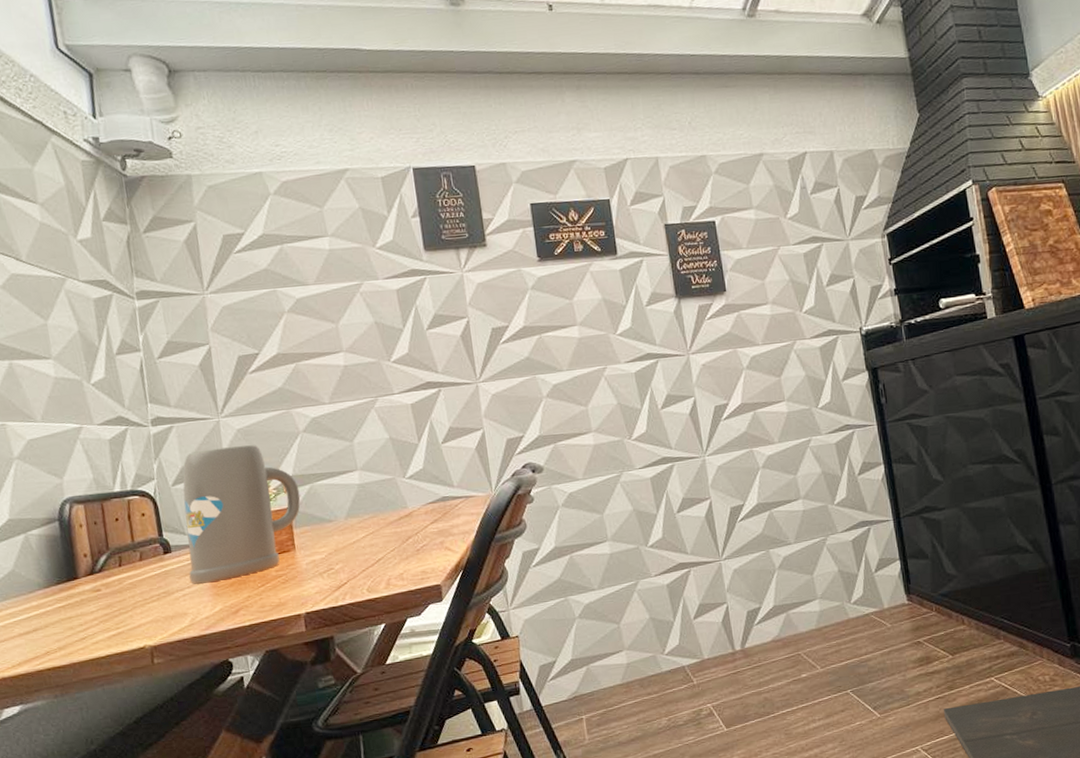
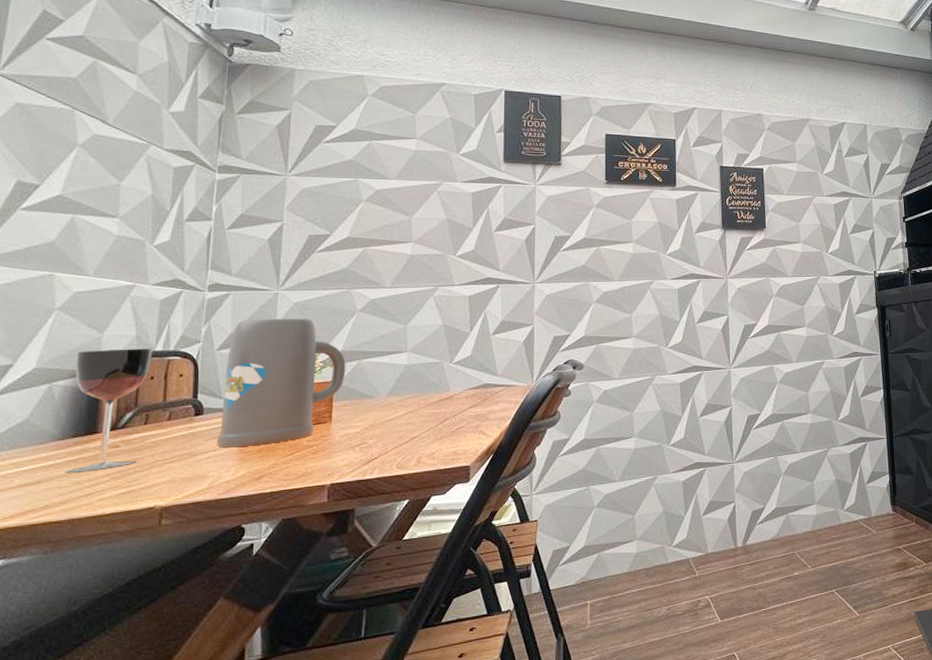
wineglass: none [42,490,119,619] -> present [65,349,153,473]

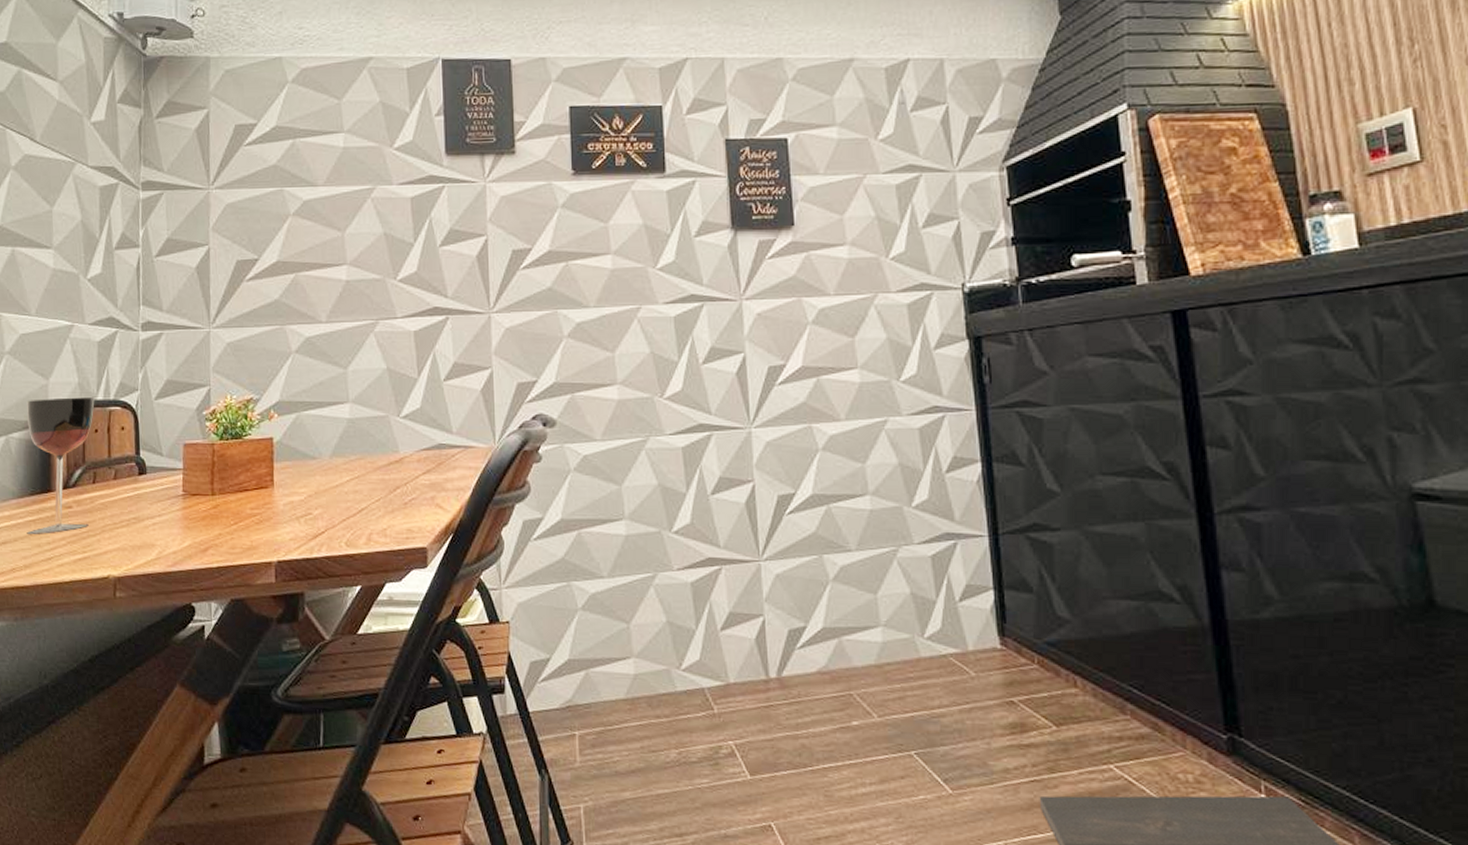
beer mug: present [217,319,346,448] -> none [161,362,285,513]

